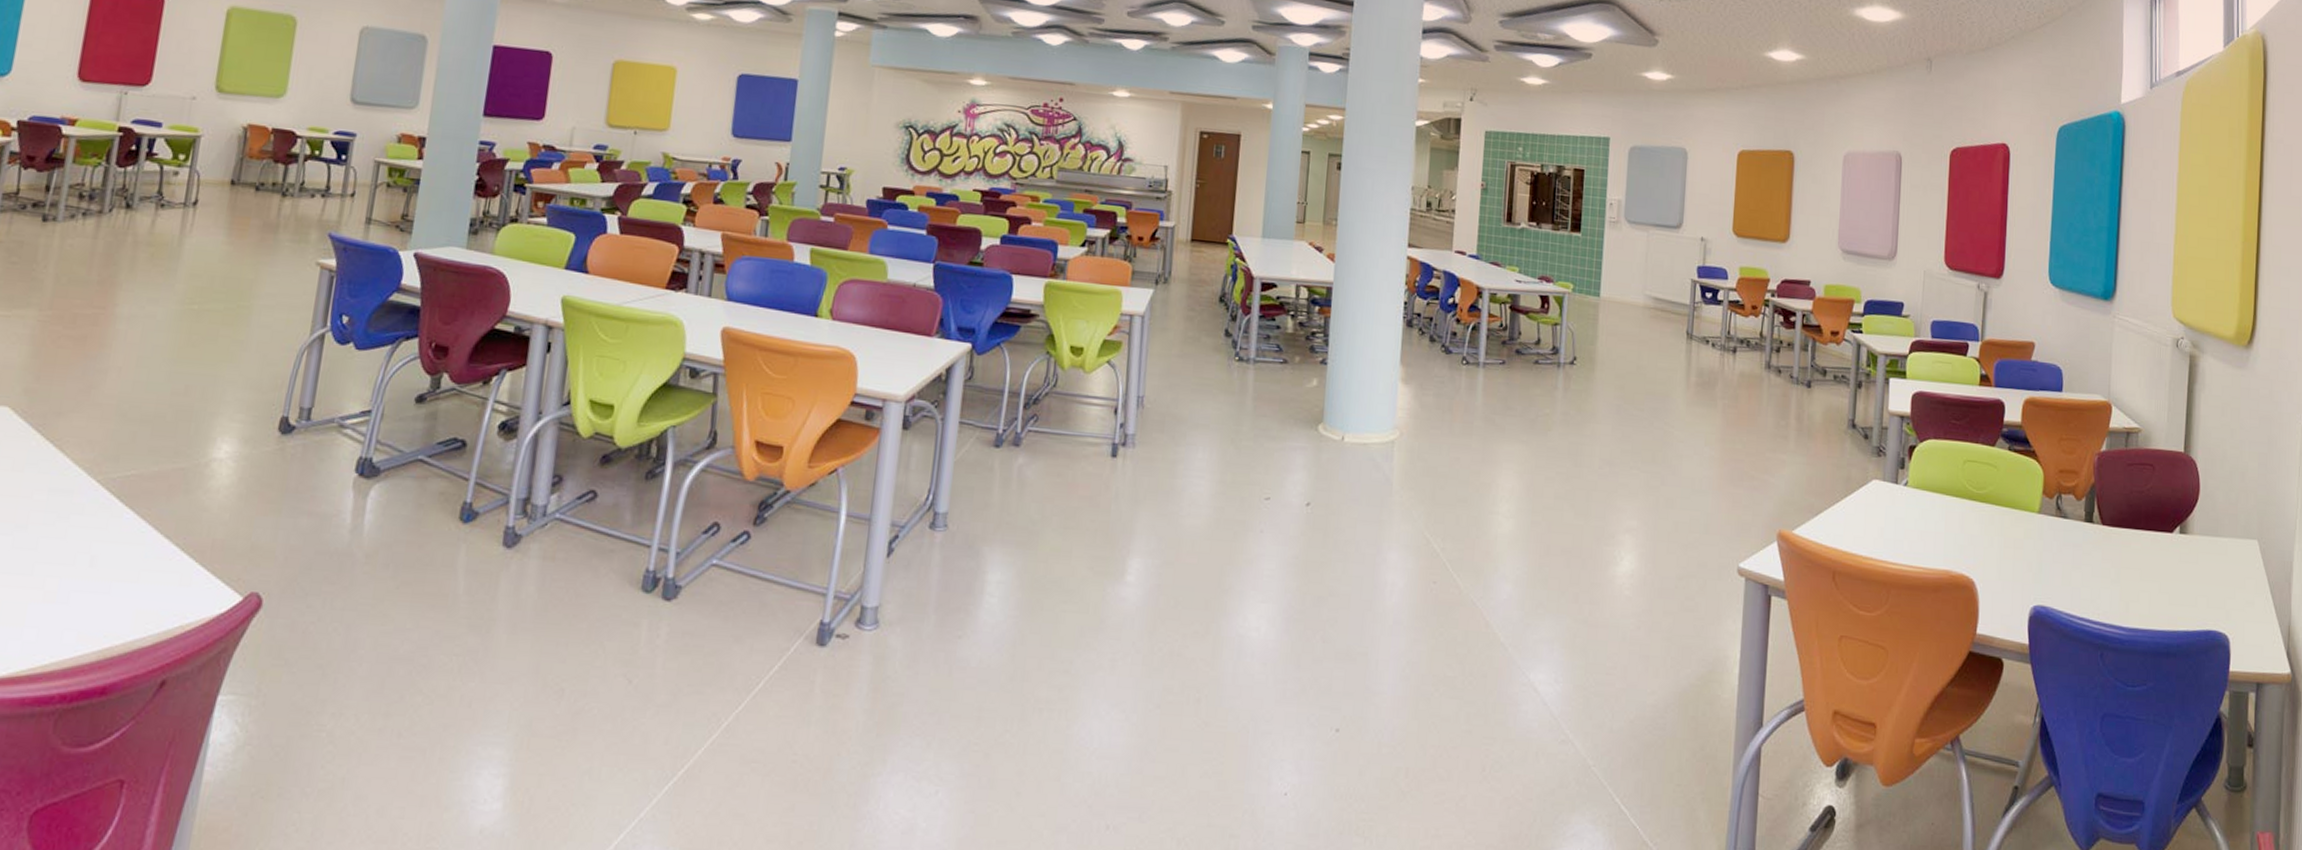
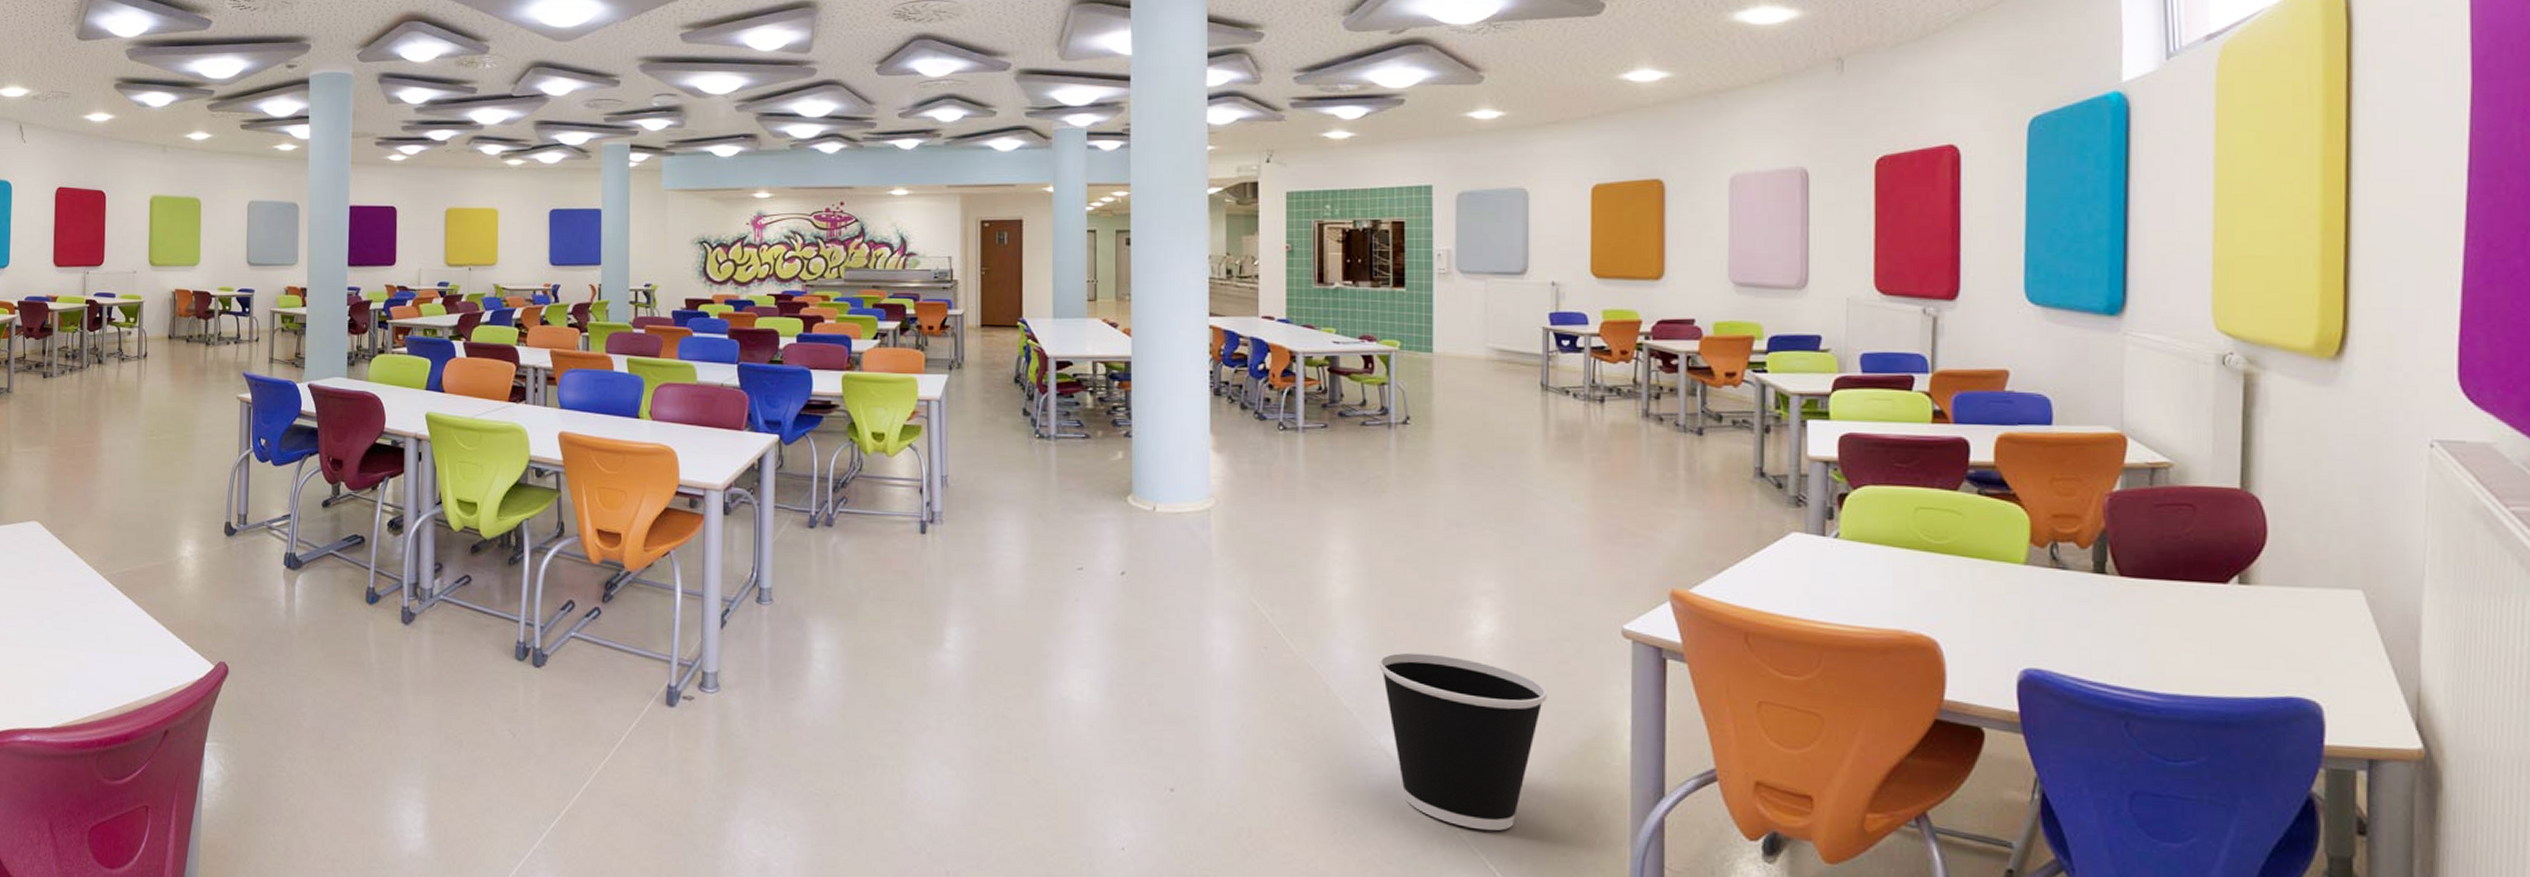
wastebasket: none [1533,588,1674,765] -> present [1378,652,1547,831]

